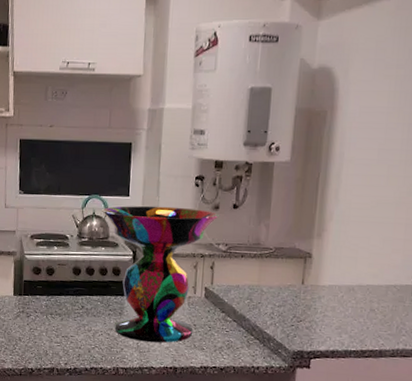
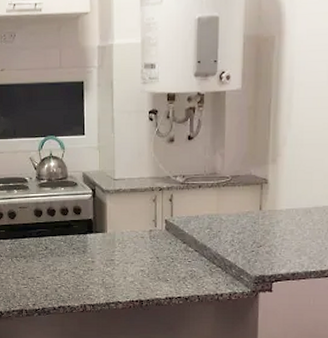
decorative bowl: present [102,205,220,343] -> none [59,142,176,278]

